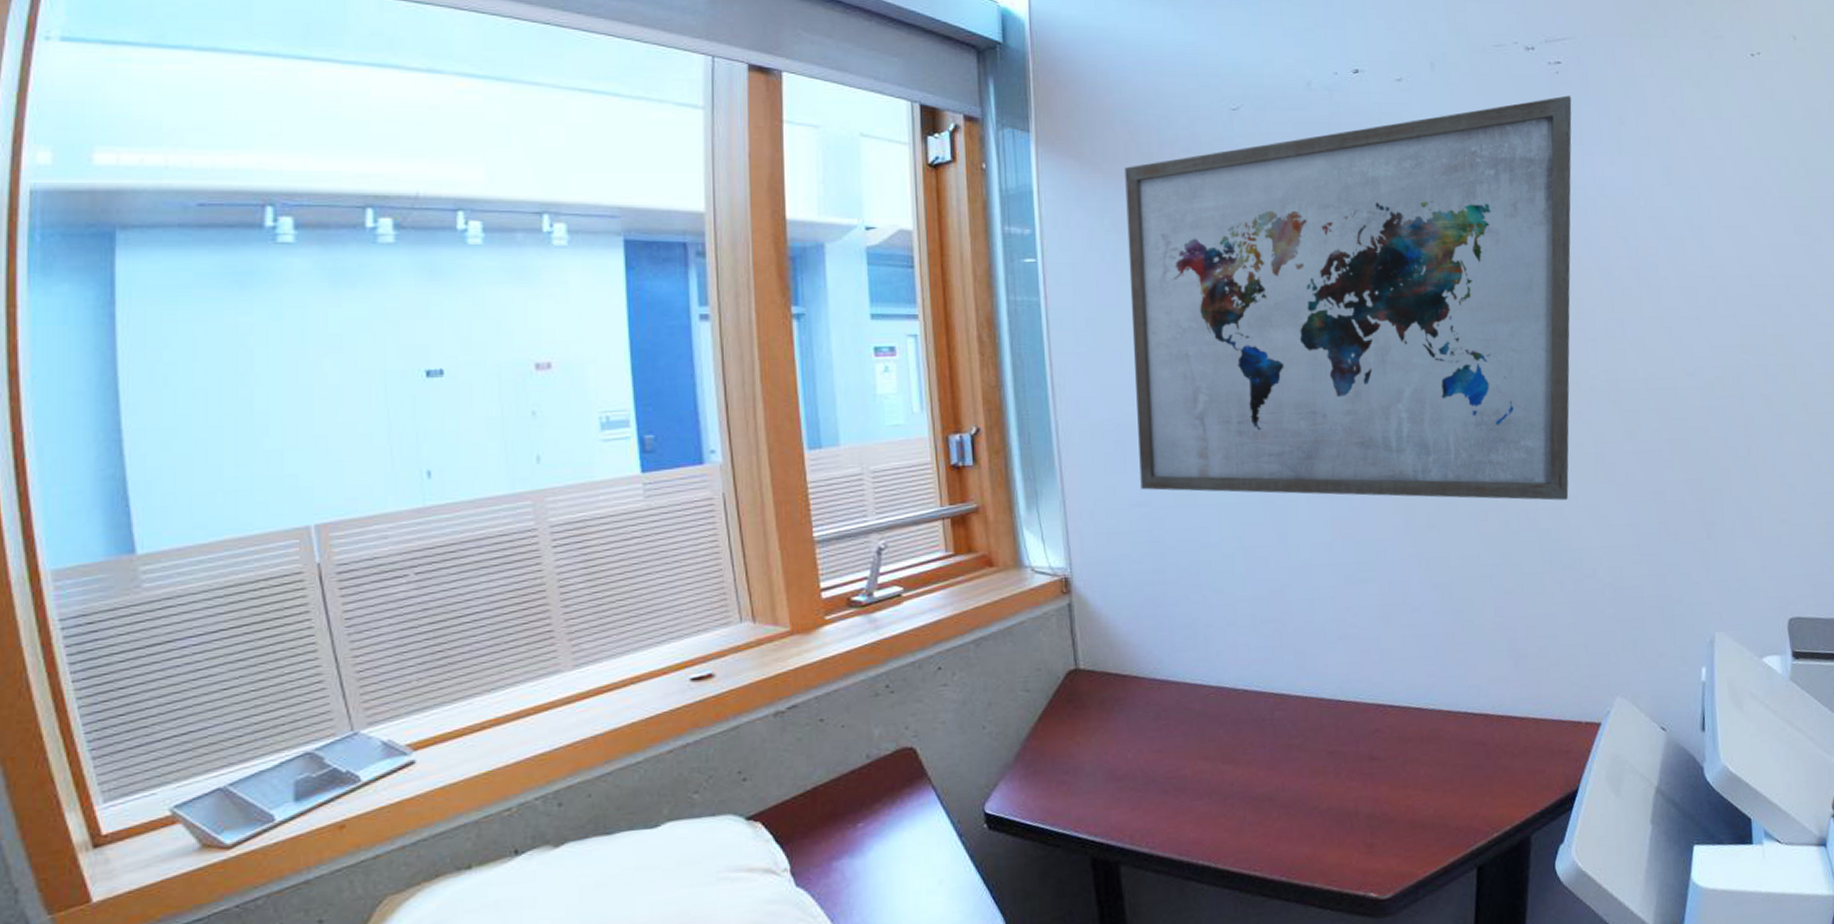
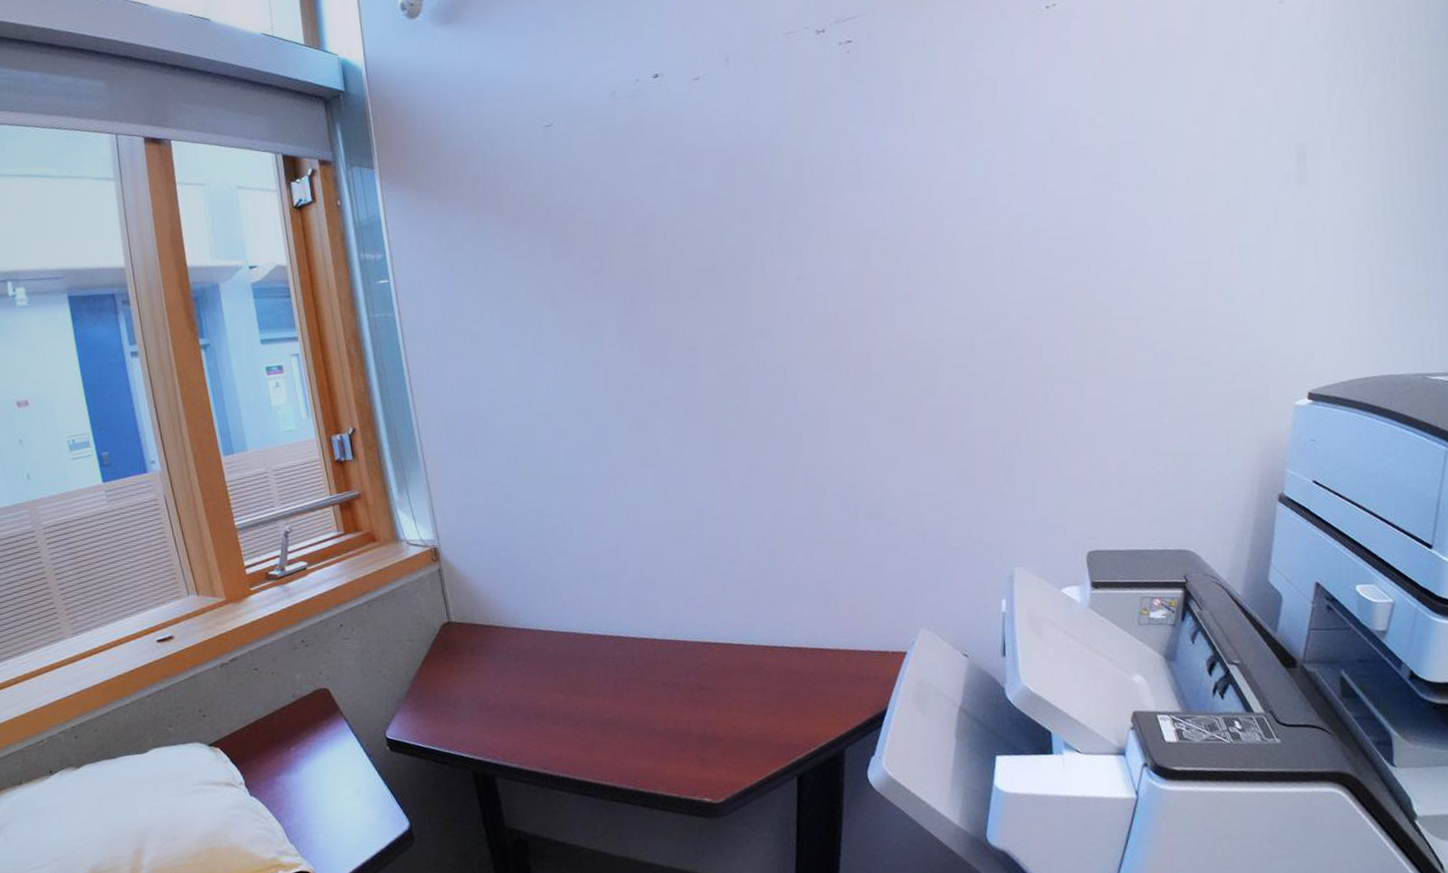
wall art: present [1125,95,1572,501] -> none [456,73,871,471]

